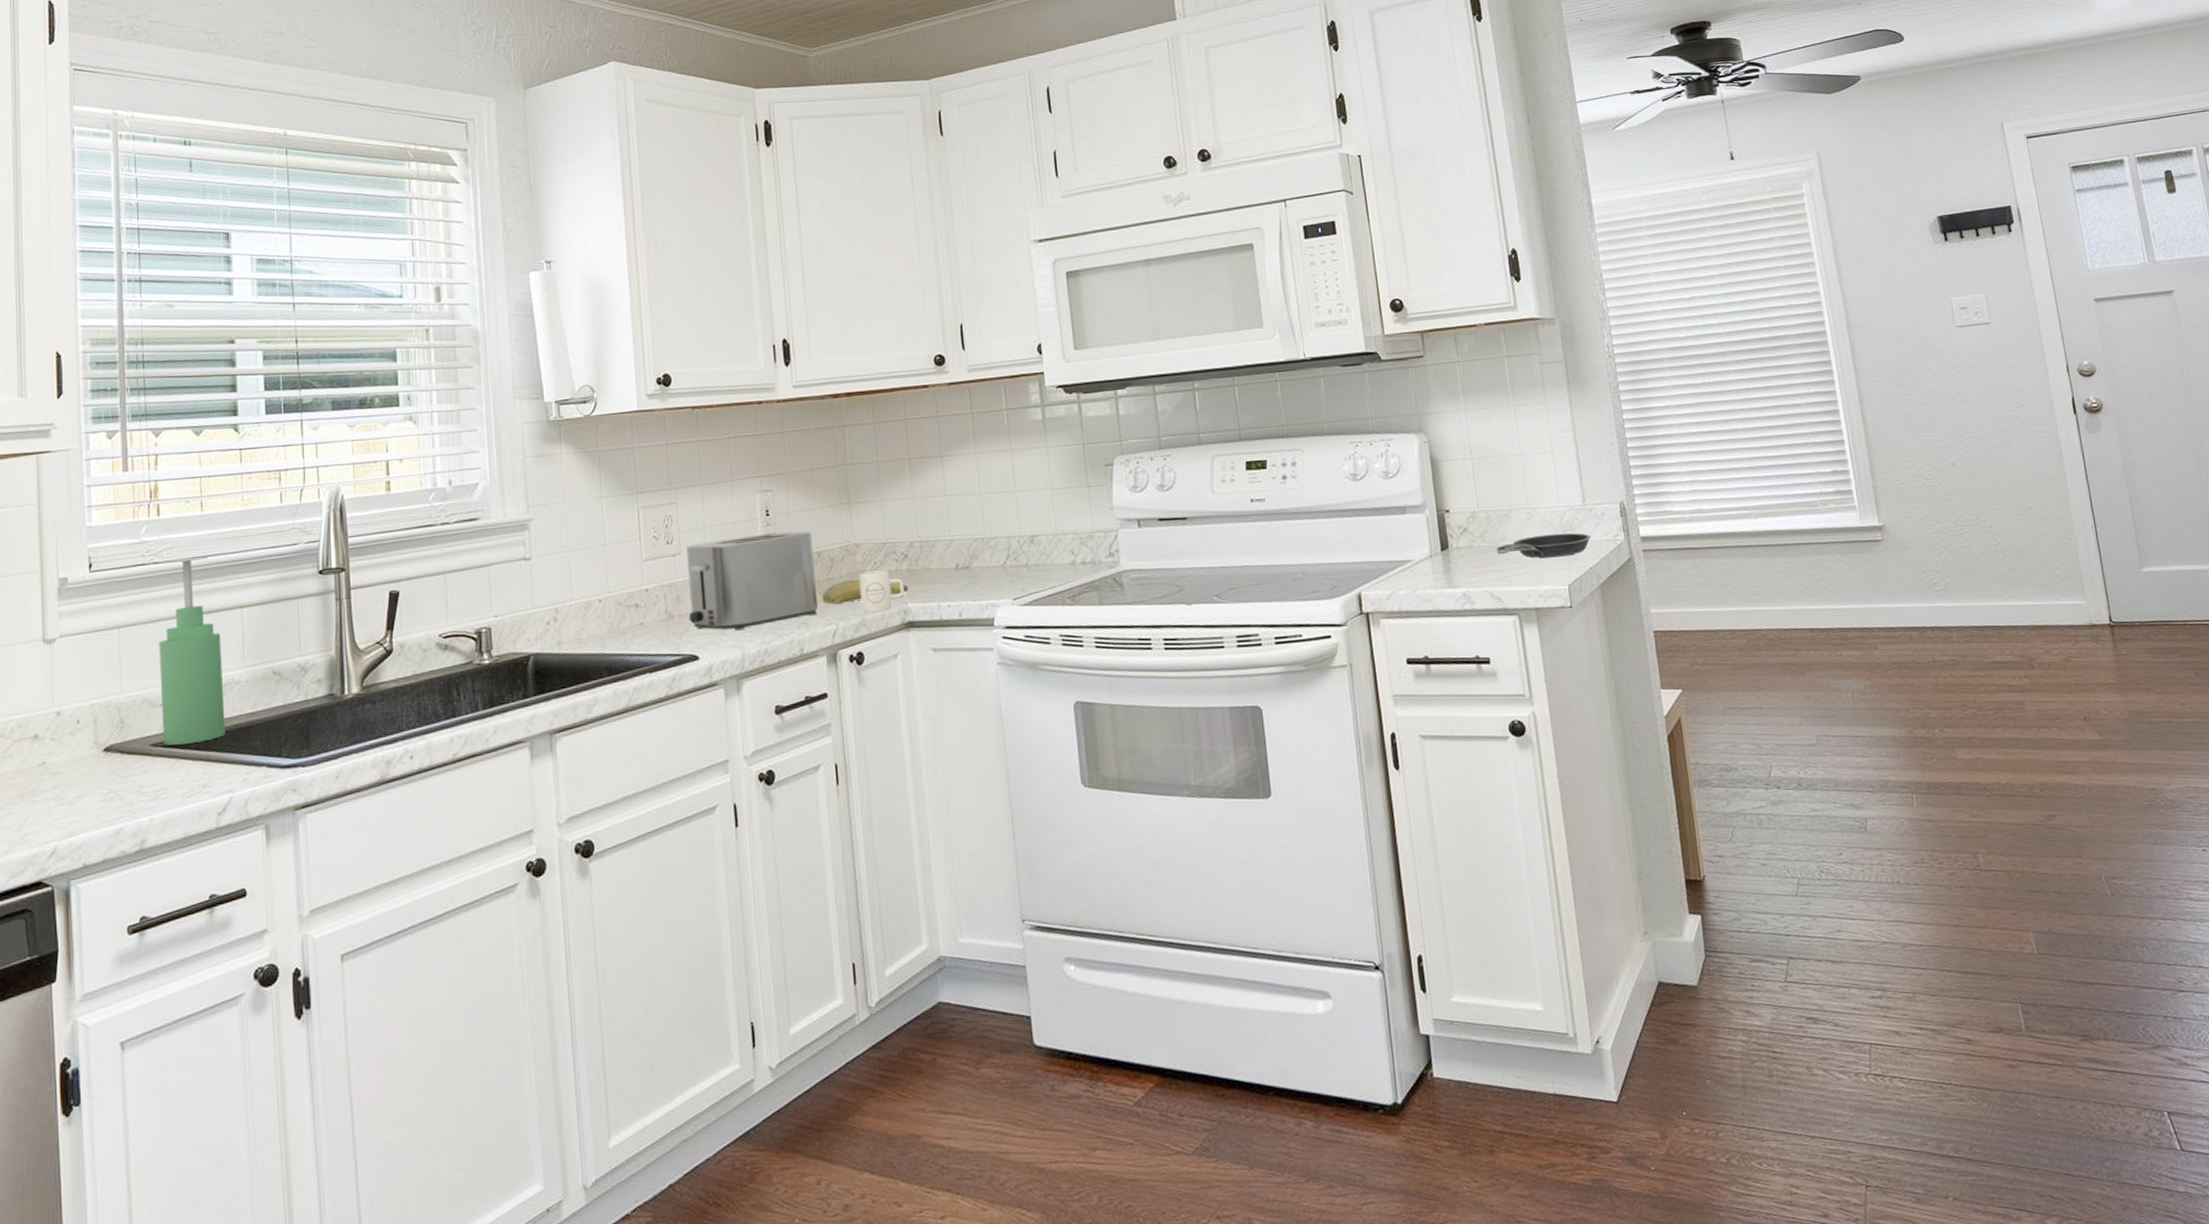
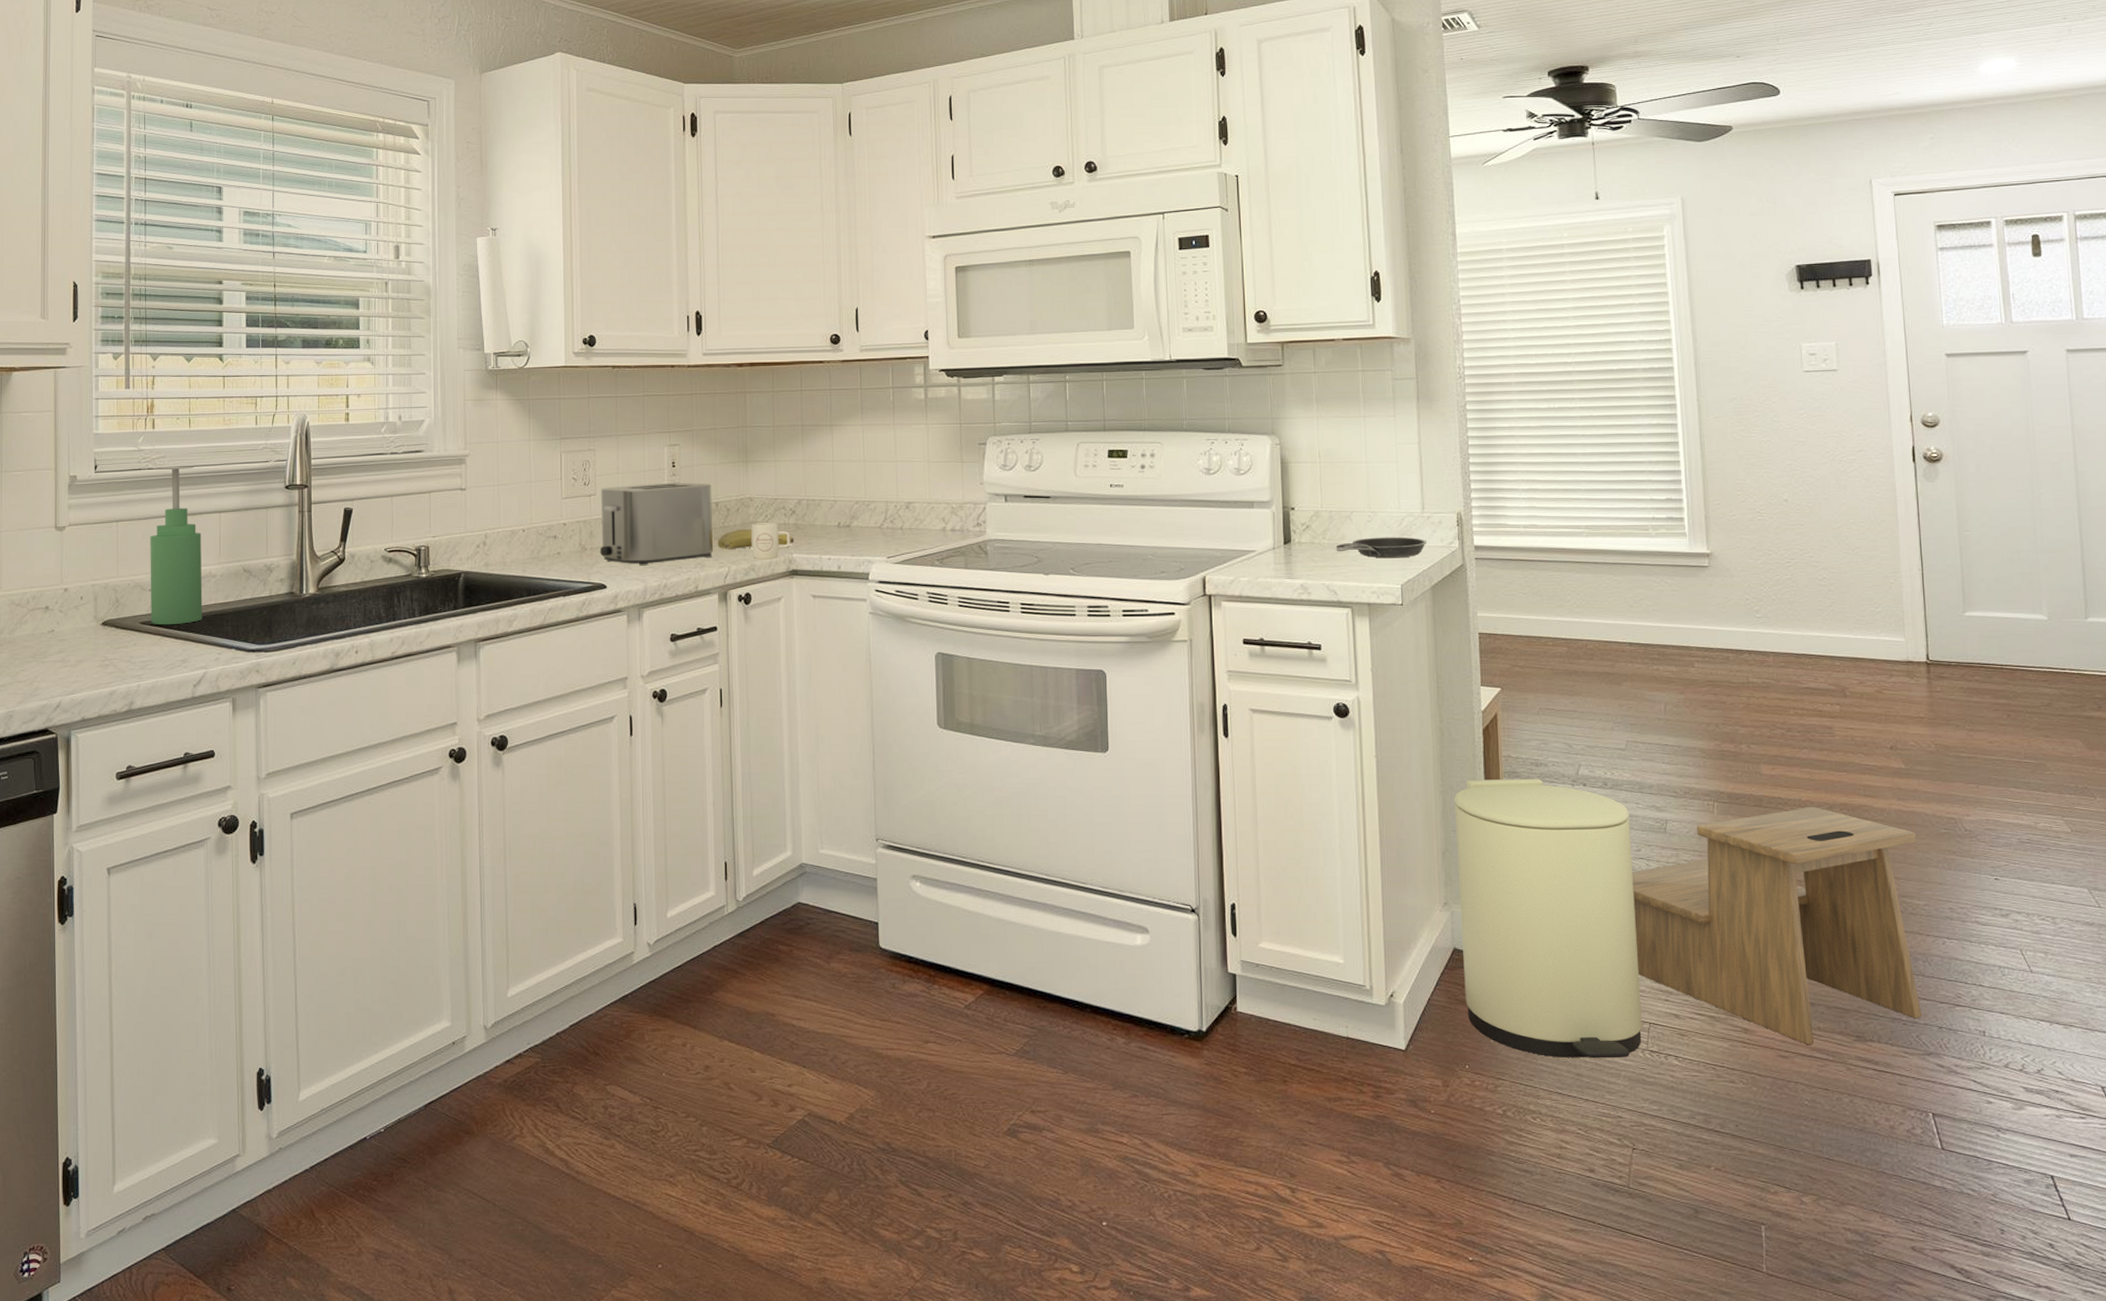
pedal bin: none [1644,784,1864,1093] -> present [1454,778,1642,1059]
step stool: none [1836,789,2146,1050] -> present [1632,806,1922,1044]

